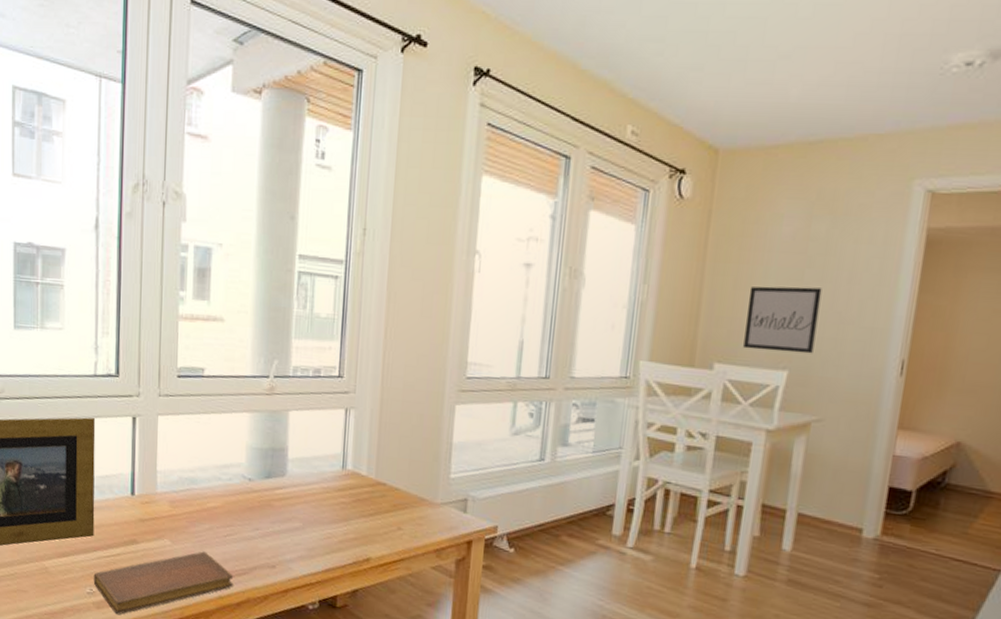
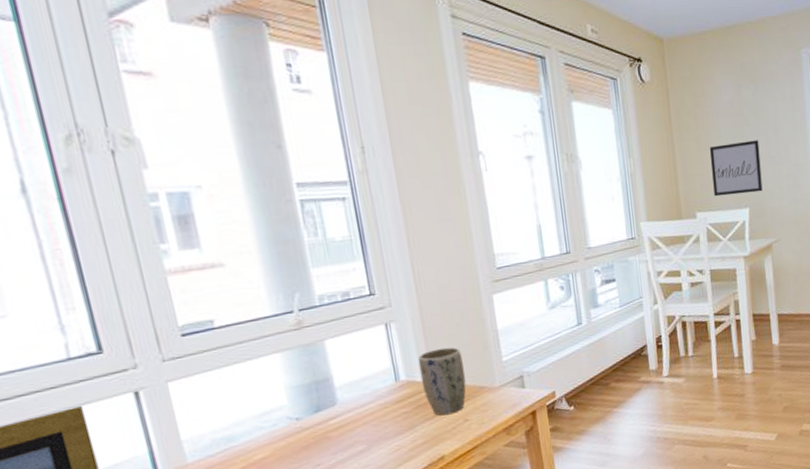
plant pot: none [365,446,411,518] -> present [418,347,466,416]

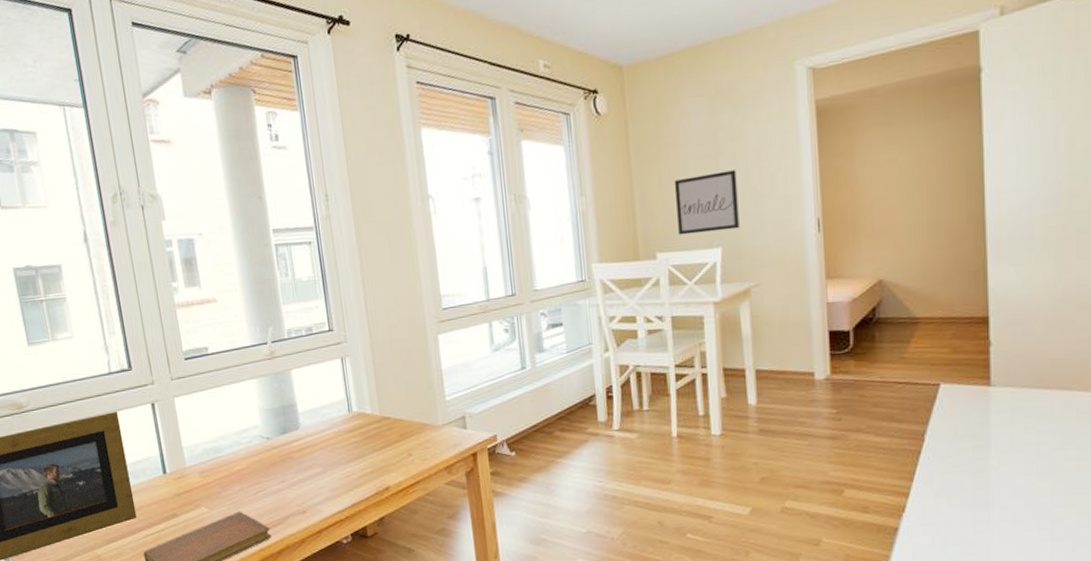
plant pot: present [418,347,466,416] -> none [368,383,411,448]

